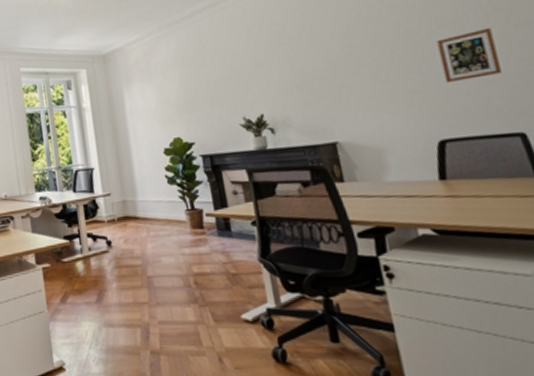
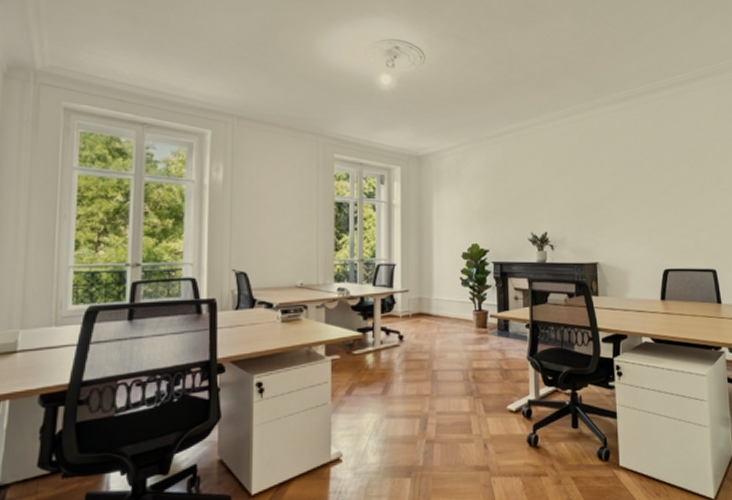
picture frame: present [436,27,502,82] -> none [673,187,708,225]

